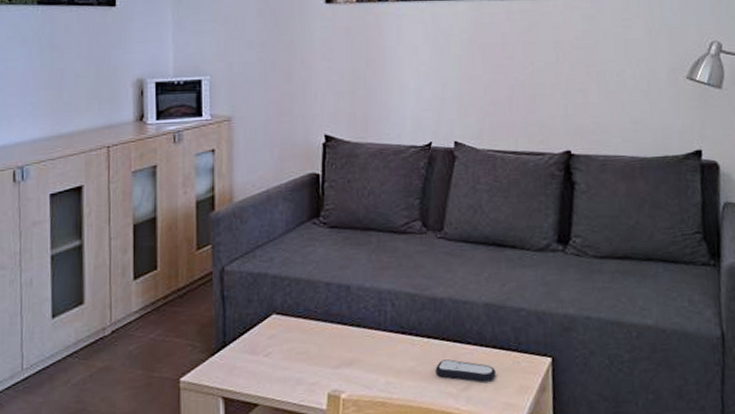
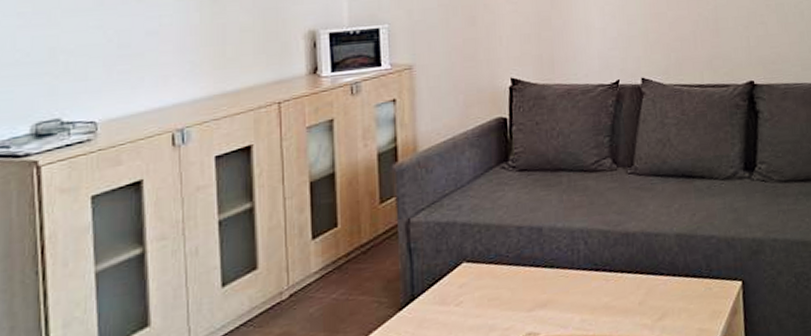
remote control: present [435,359,496,382] -> none [630,291,689,311]

